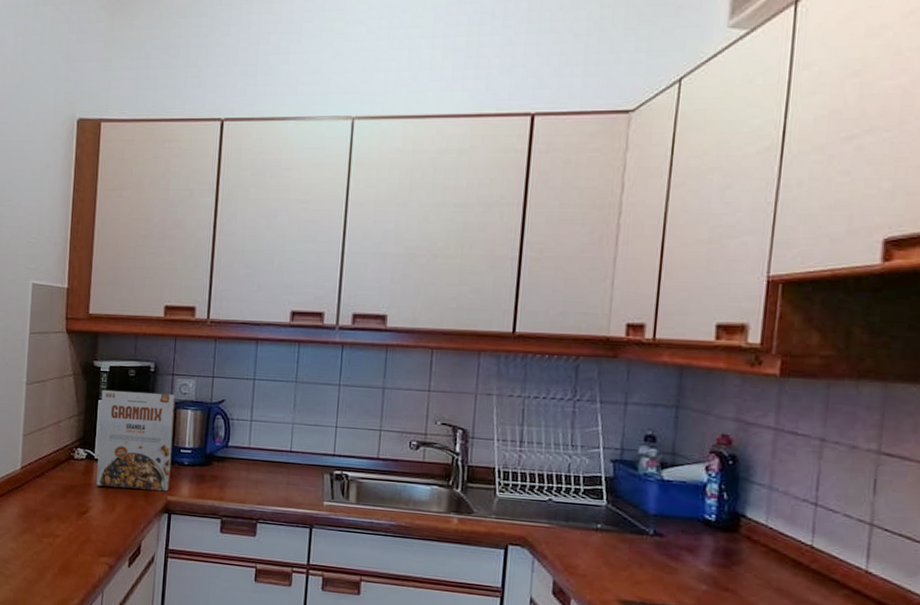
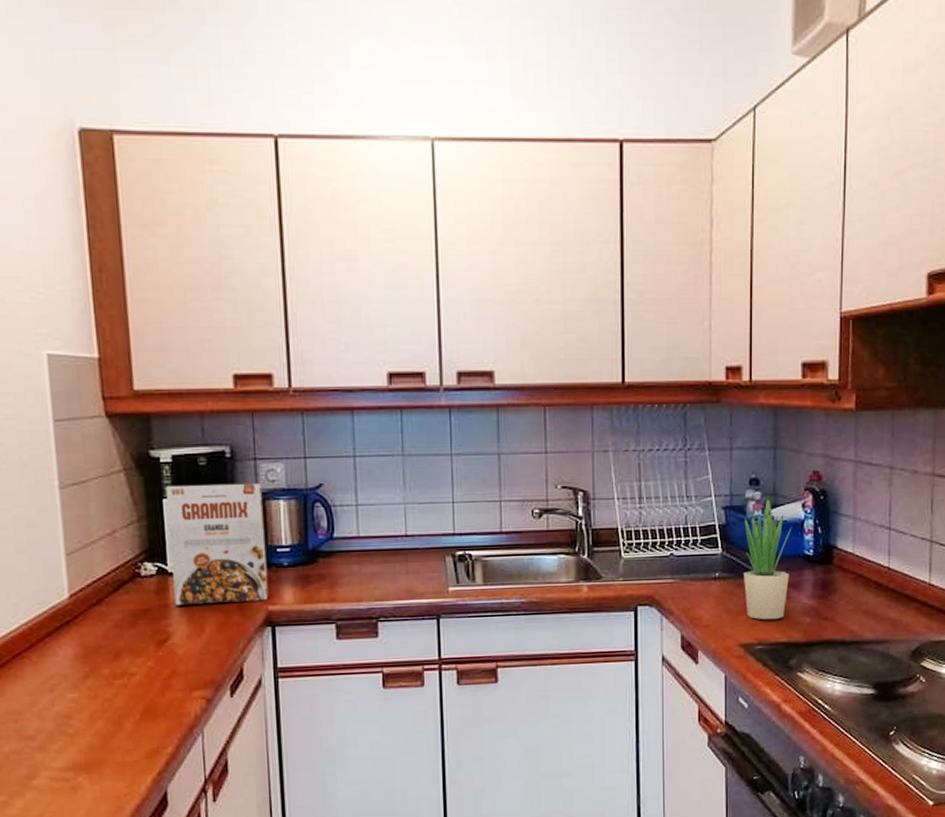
potted plant: none [629,453,692,582] -> present [744,495,792,620]

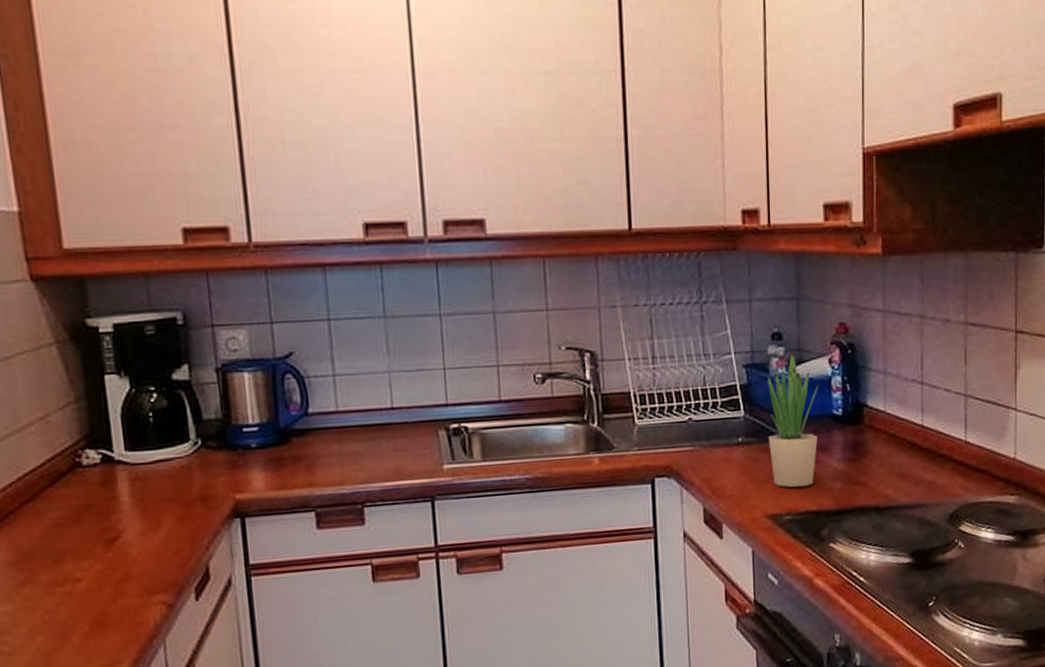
cereal box: present [165,484,269,606] -> none [107,354,236,499]

